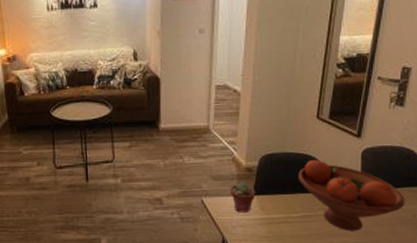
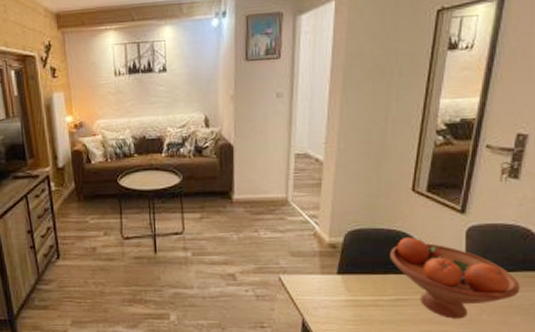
potted succulent: present [229,183,255,213] -> none [310,260,340,293]

